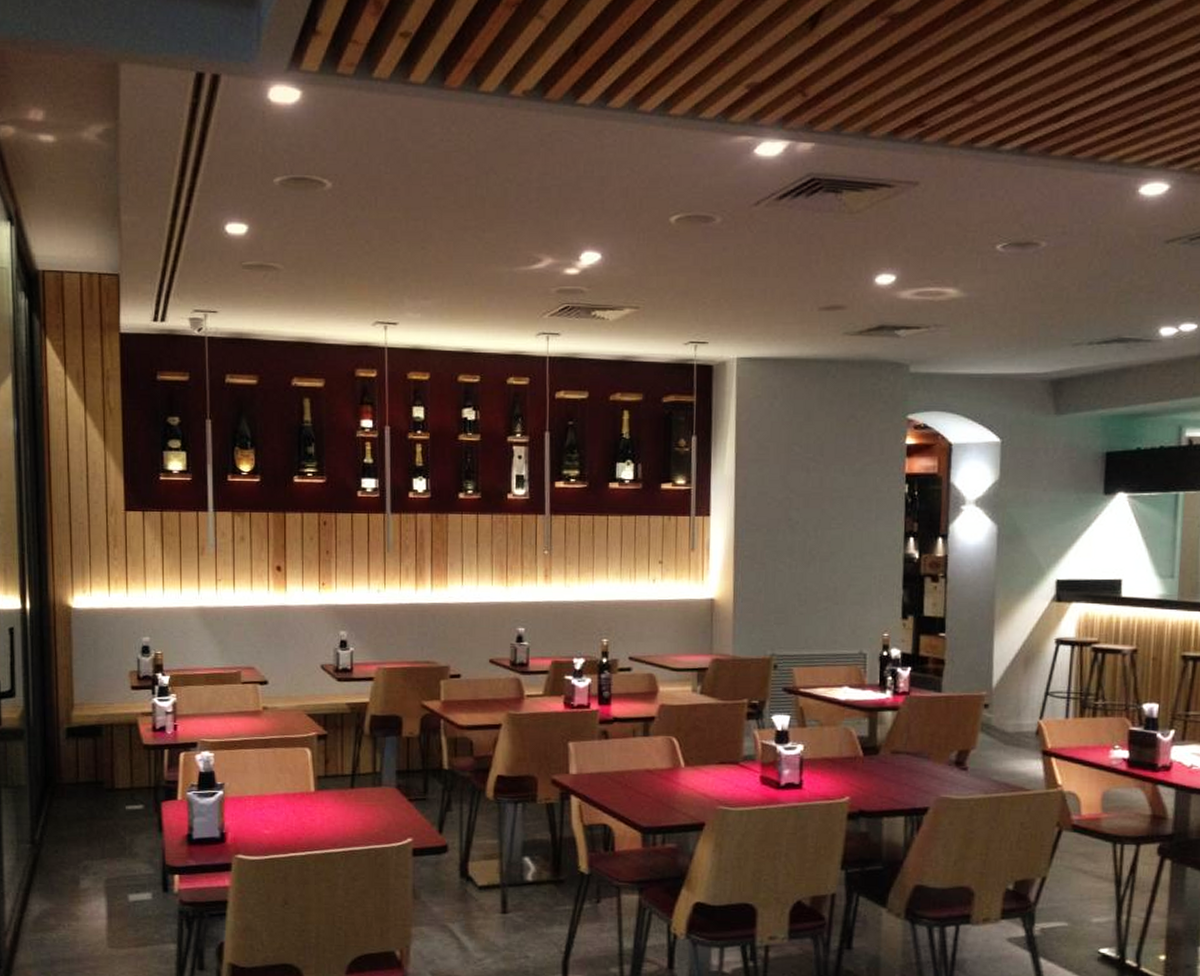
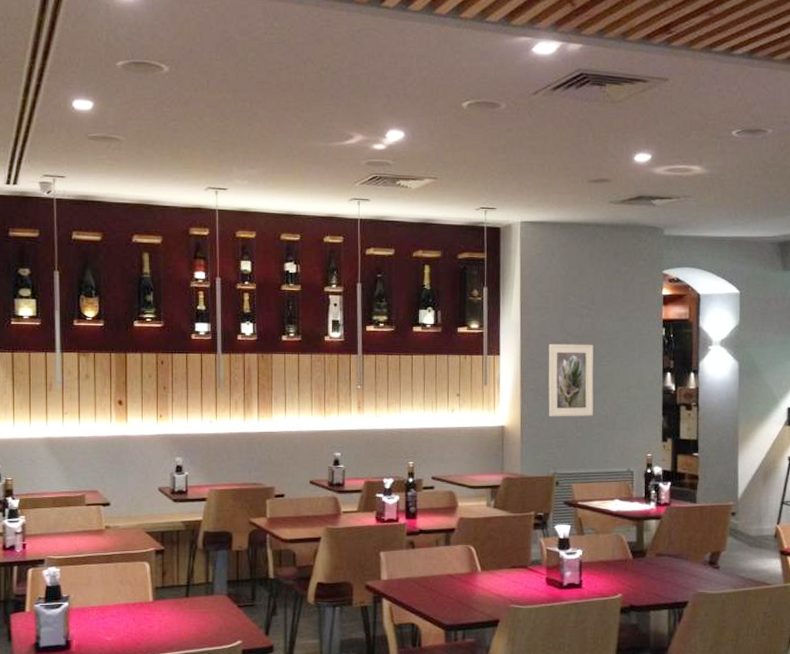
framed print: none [766,502,821,589] -> present [548,343,594,417]

